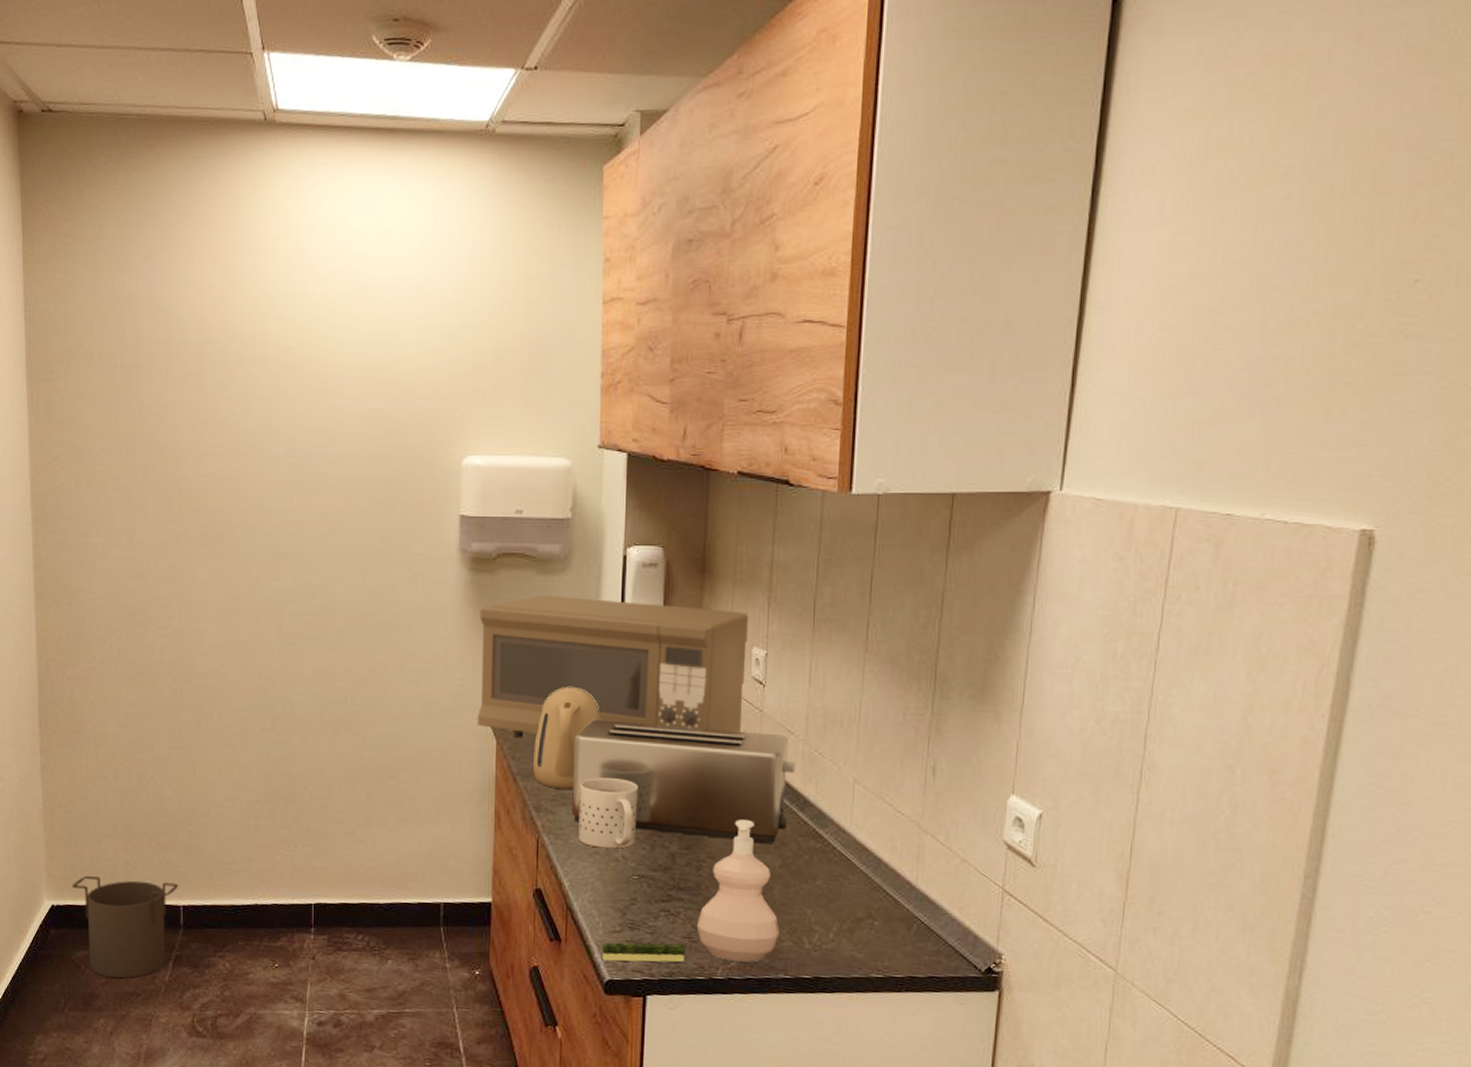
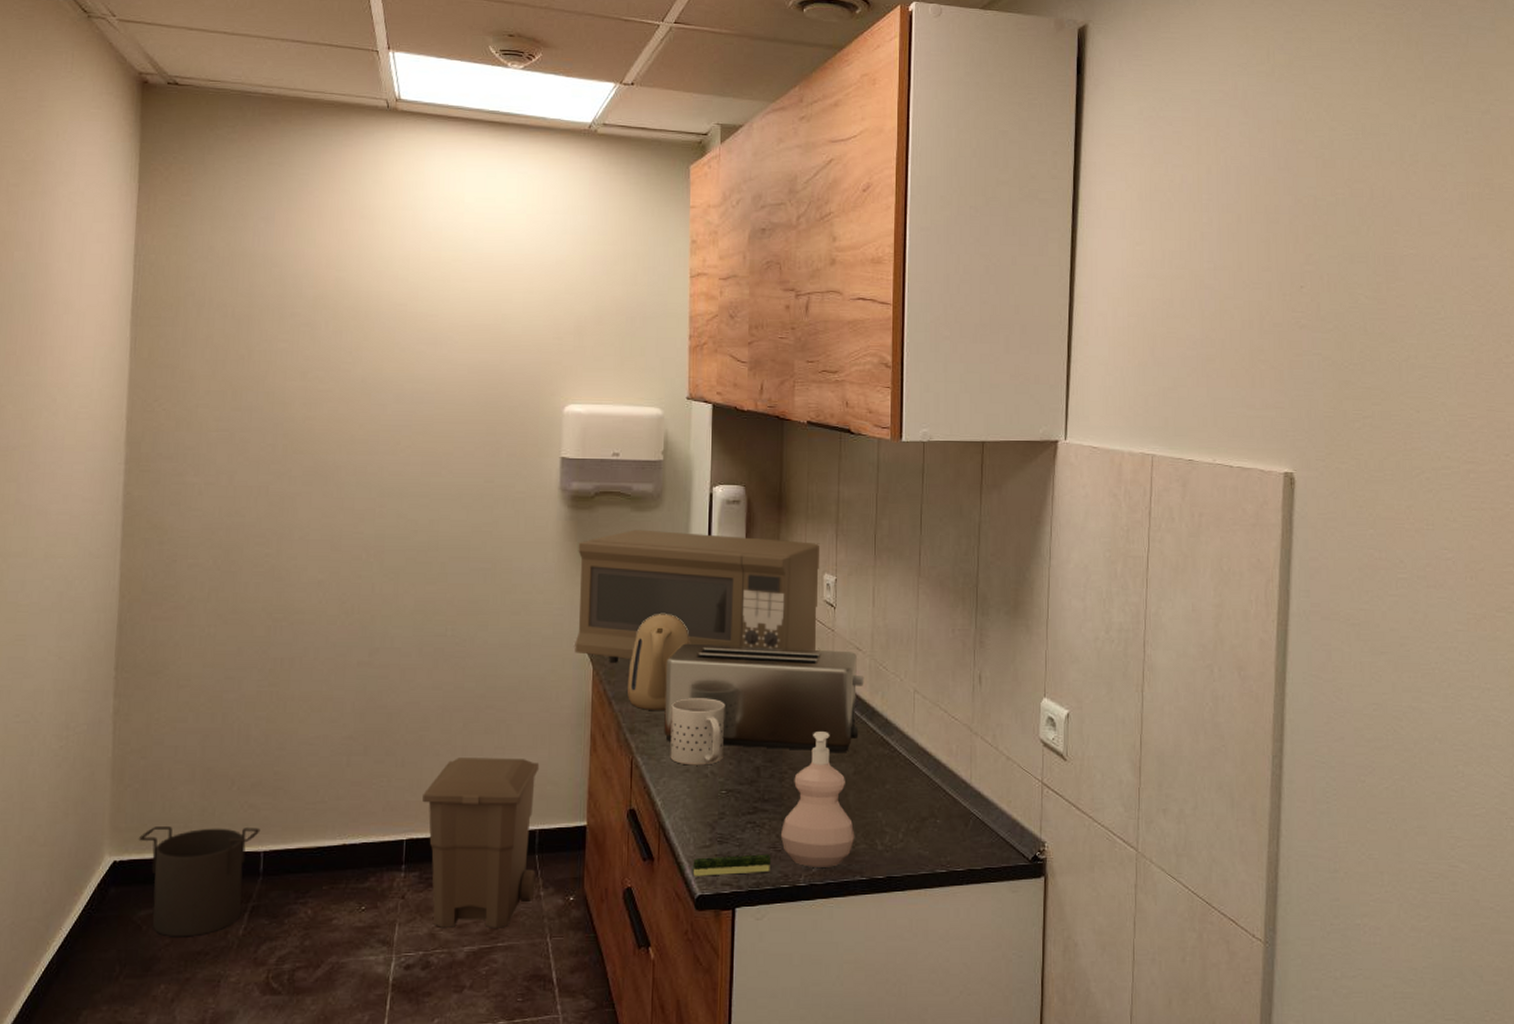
recycling bin: none [329,827,443,995] -> present [423,758,540,928]

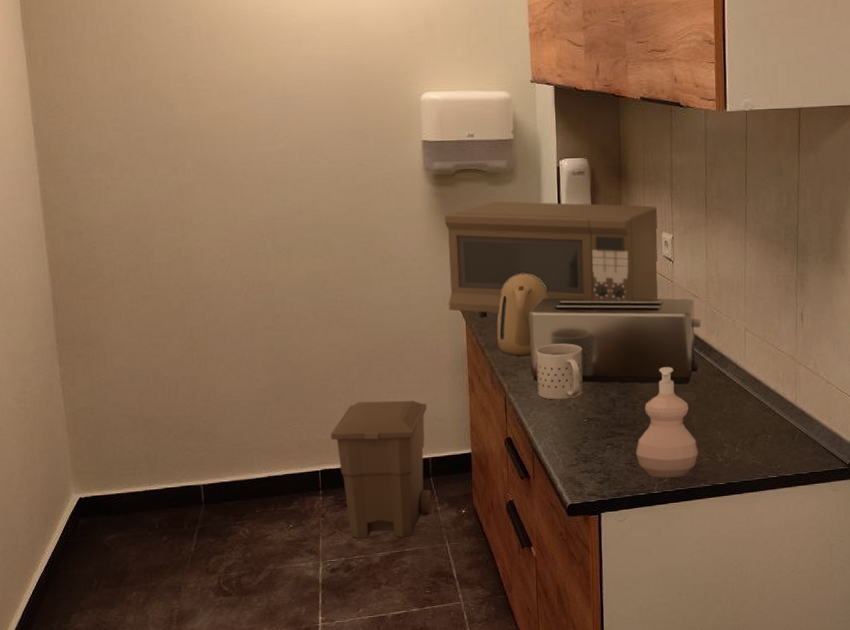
bucket: present [138,827,261,937] -> none [97,466,198,555]
sponge: present [693,854,772,876] -> none [563,469,629,490]

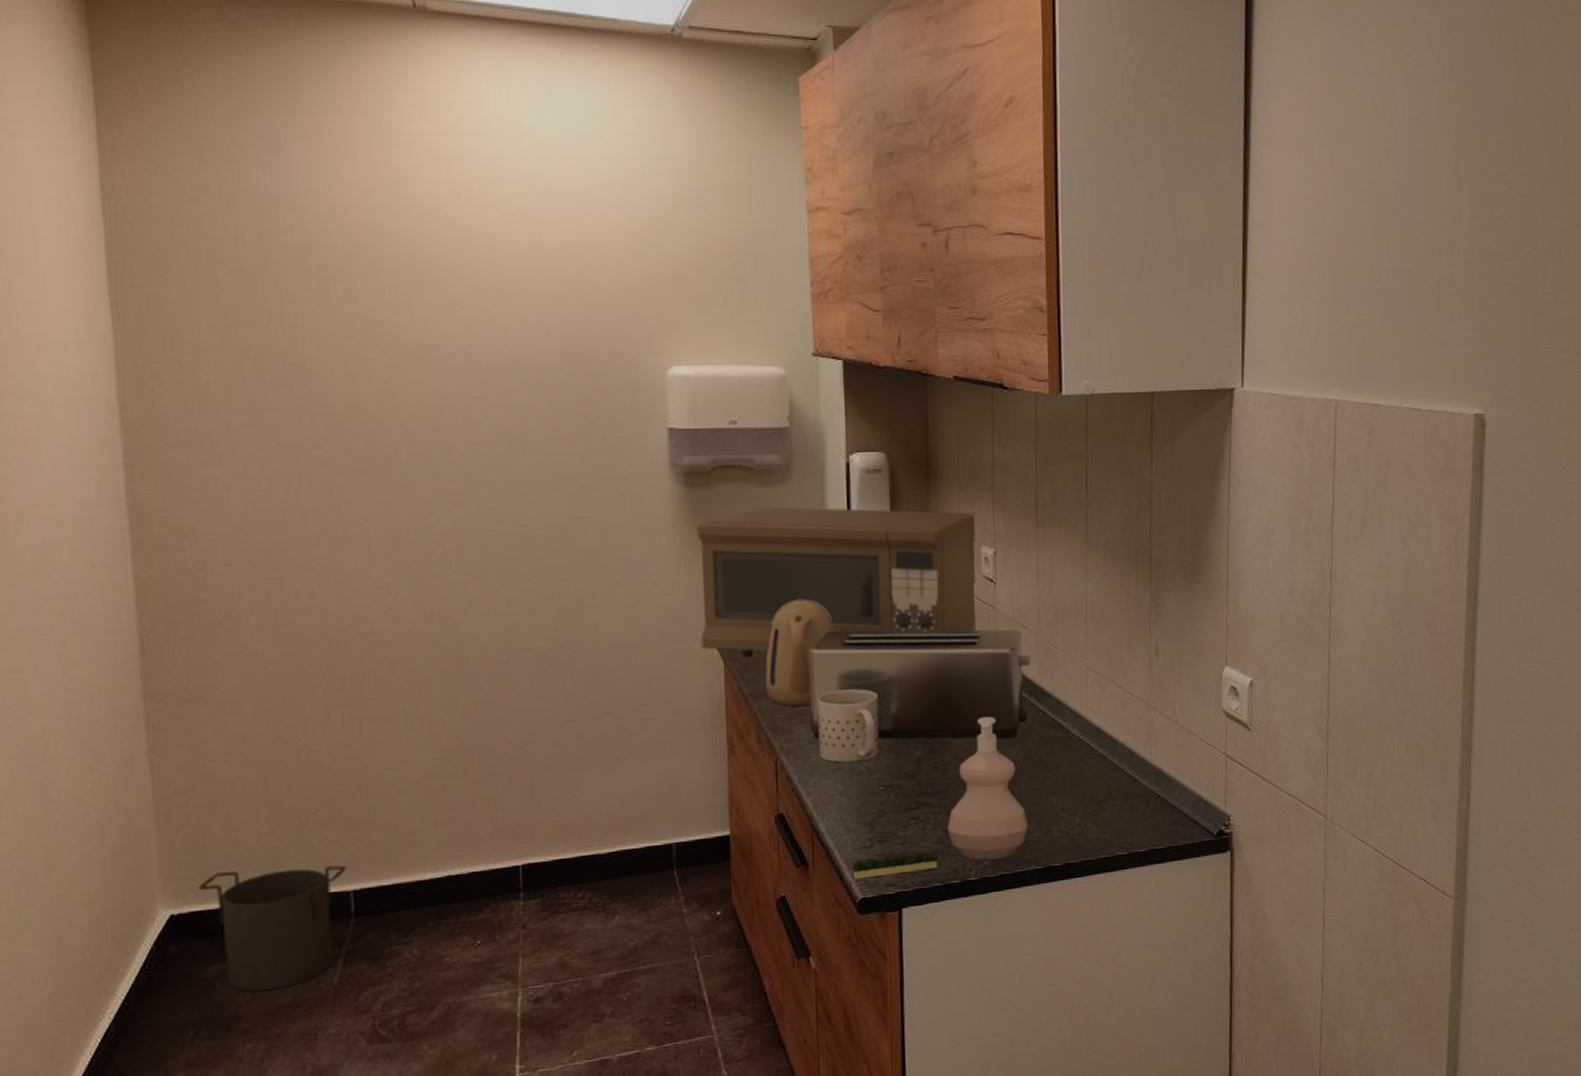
bucket: none [97,466,198,555] -> present [197,865,347,992]
recycling bin: present [331,400,433,539] -> none [537,768,676,956]
sponge: none [563,469,629,490] -> present [852,850,939,879]

